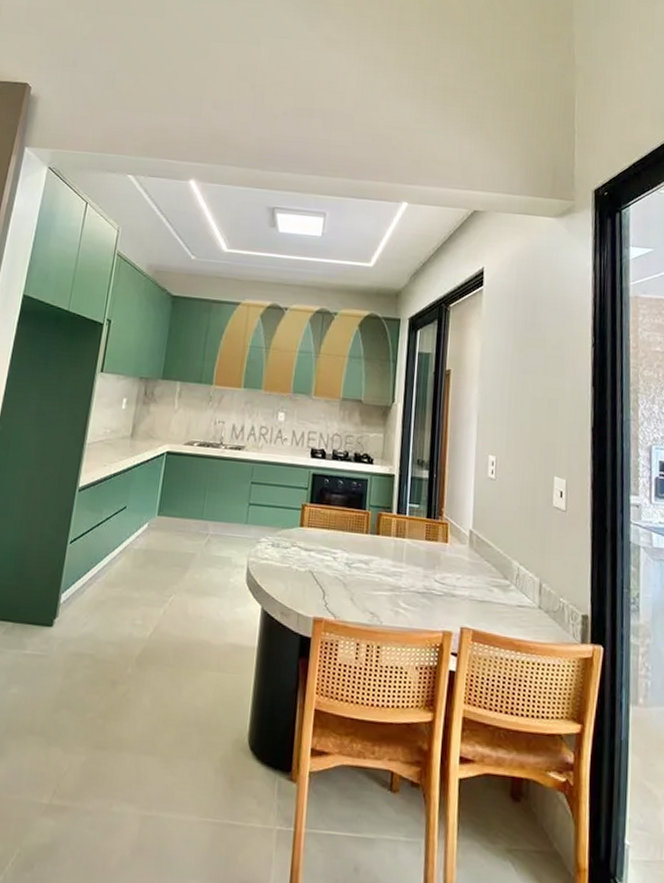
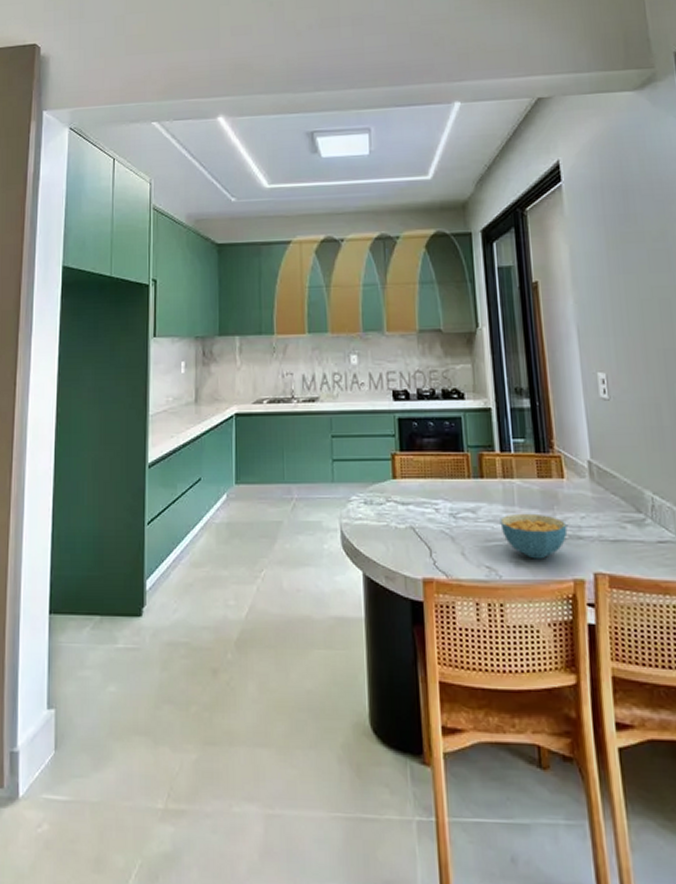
cereal bowl: none [387,568,444,611] -> present [500,513,568,559]

